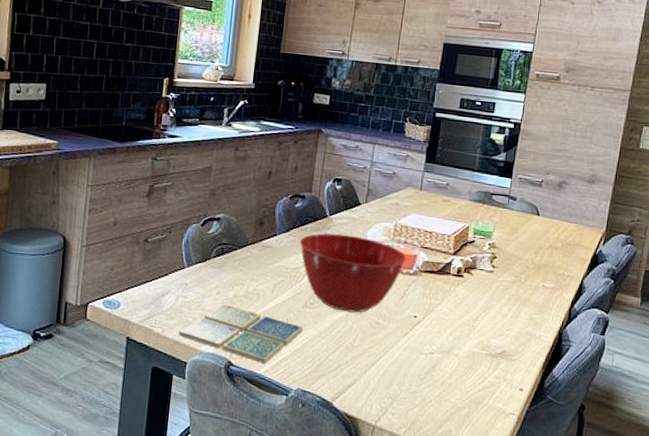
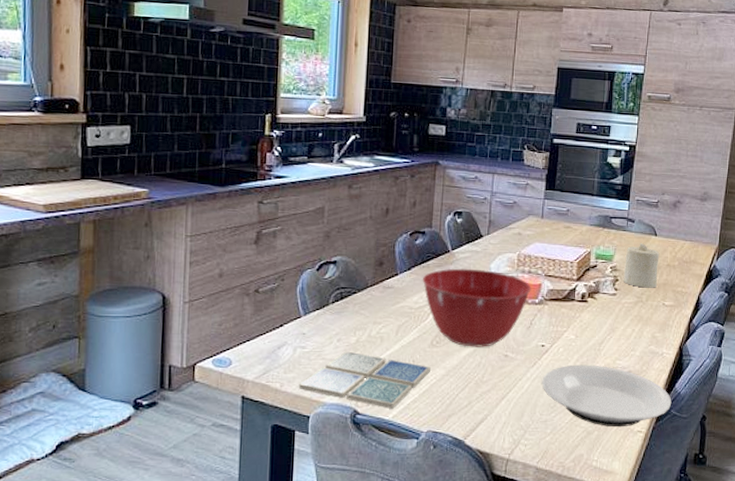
plate: none [412,338,548,407] -> present [542,364,672,427]
candle: none [501,221,542,269] -> present [623,242,660,288]

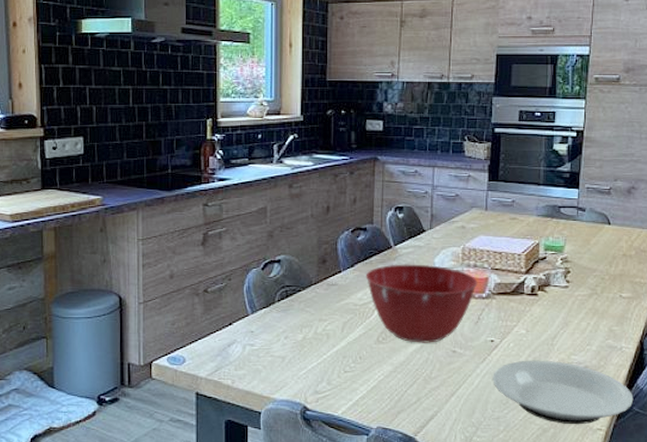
drink coaster: present [298,351,431,409] -> none [249,348,378,405]
candle: present [623,242,660,288] -> none [575,232,614,279]

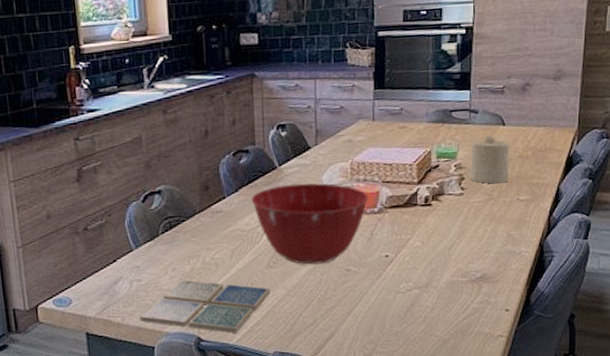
drink coaster: none [249,348,378,405] -> present [139,279,270,334]
plate: present [493,360,634,425] -> none [389,271,535,334]
candle: none [575,232,614,279] -> present [470,134,510,184]

